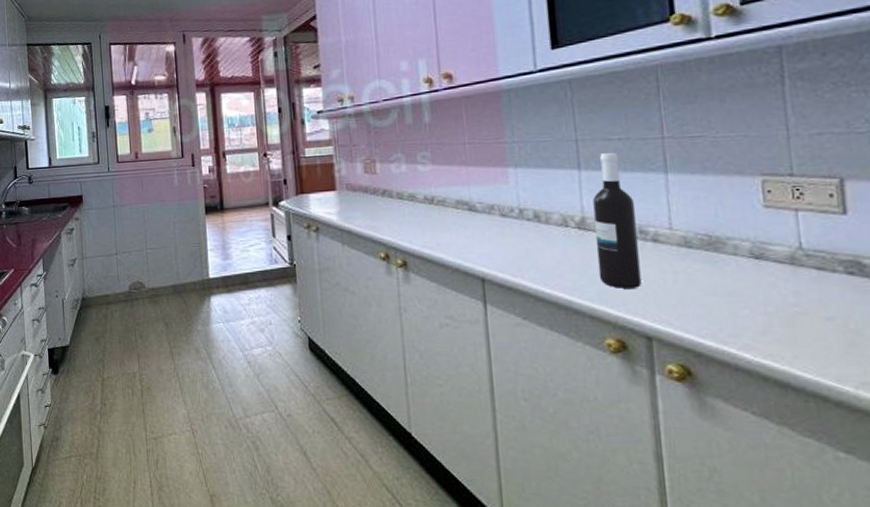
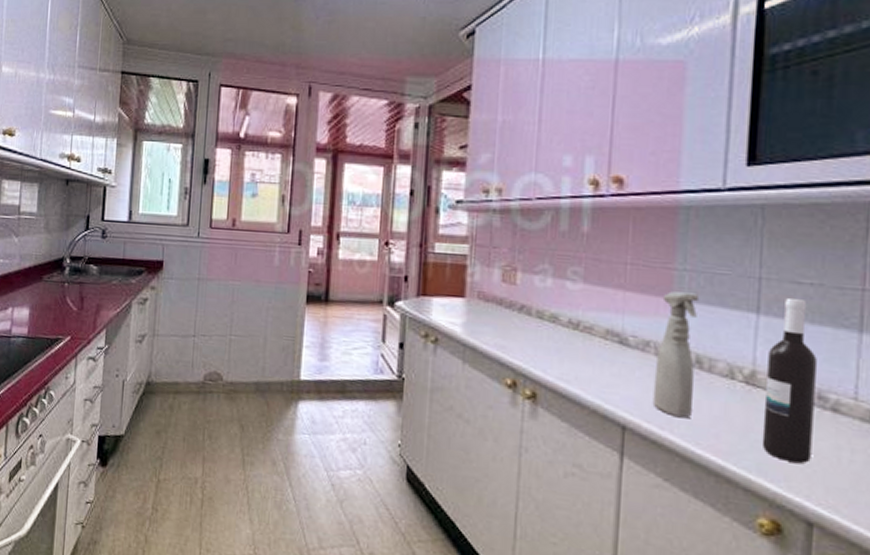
spray bottle: none [499,160,537,265] -> present [652,291,698,418]

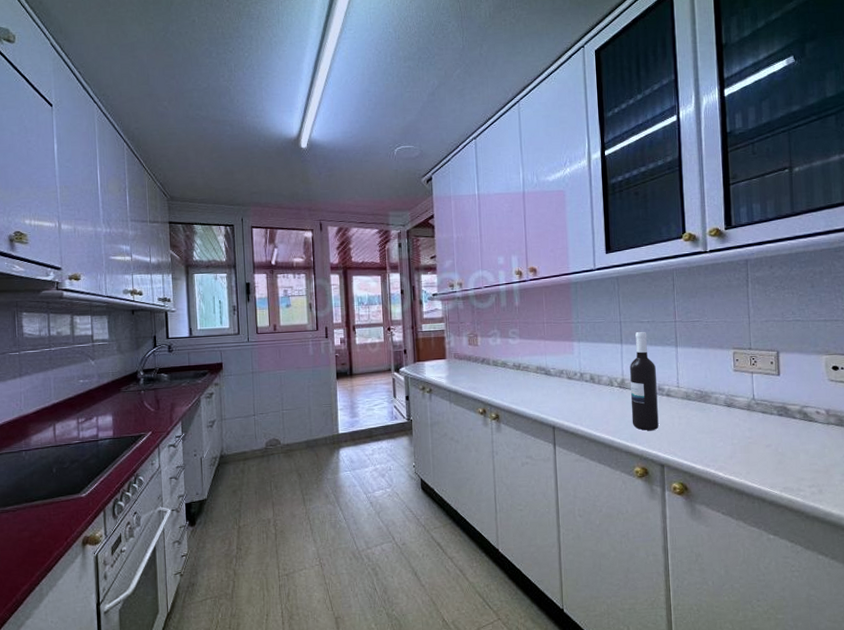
spray bottle: present [652,291,698,418] -> none [567,336,592,415]

